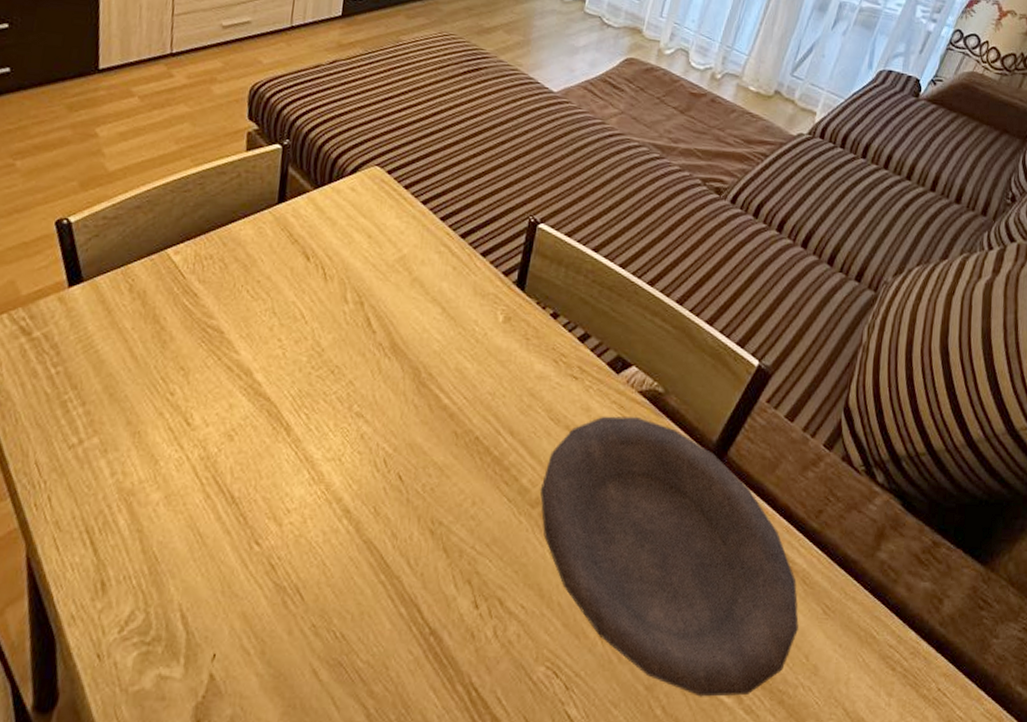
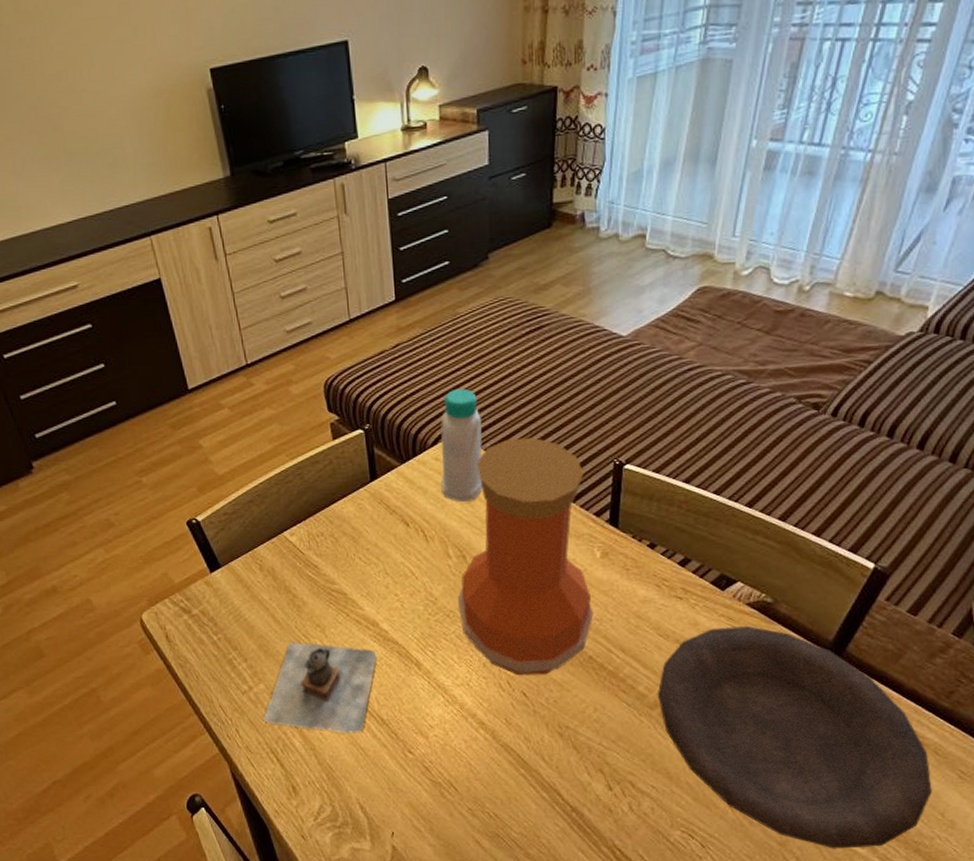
teapot: none [85,386,242,513] -> present [262,642,376,734]
vase: none [345,178,499,455] -> present [457,437,594,676]
bottle: none [351,117,406,241] -> present [440,388,483,502]

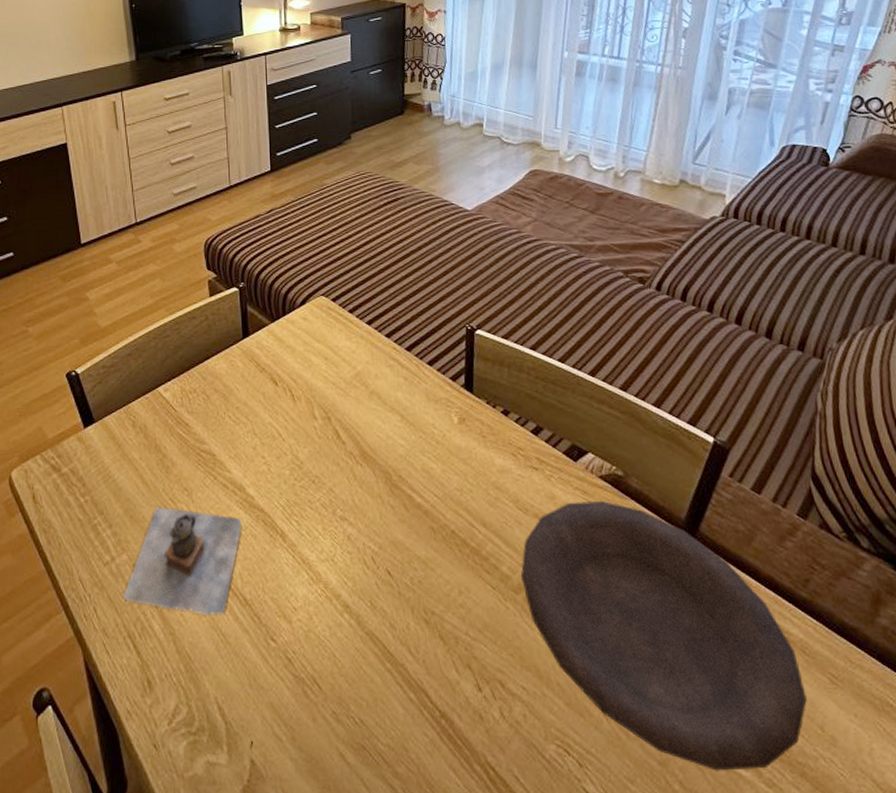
bottle: present [440,388,483,502] -> none [308,252,347,362]
vase: present [457,437,594,676] -> none [322,300,454,551]

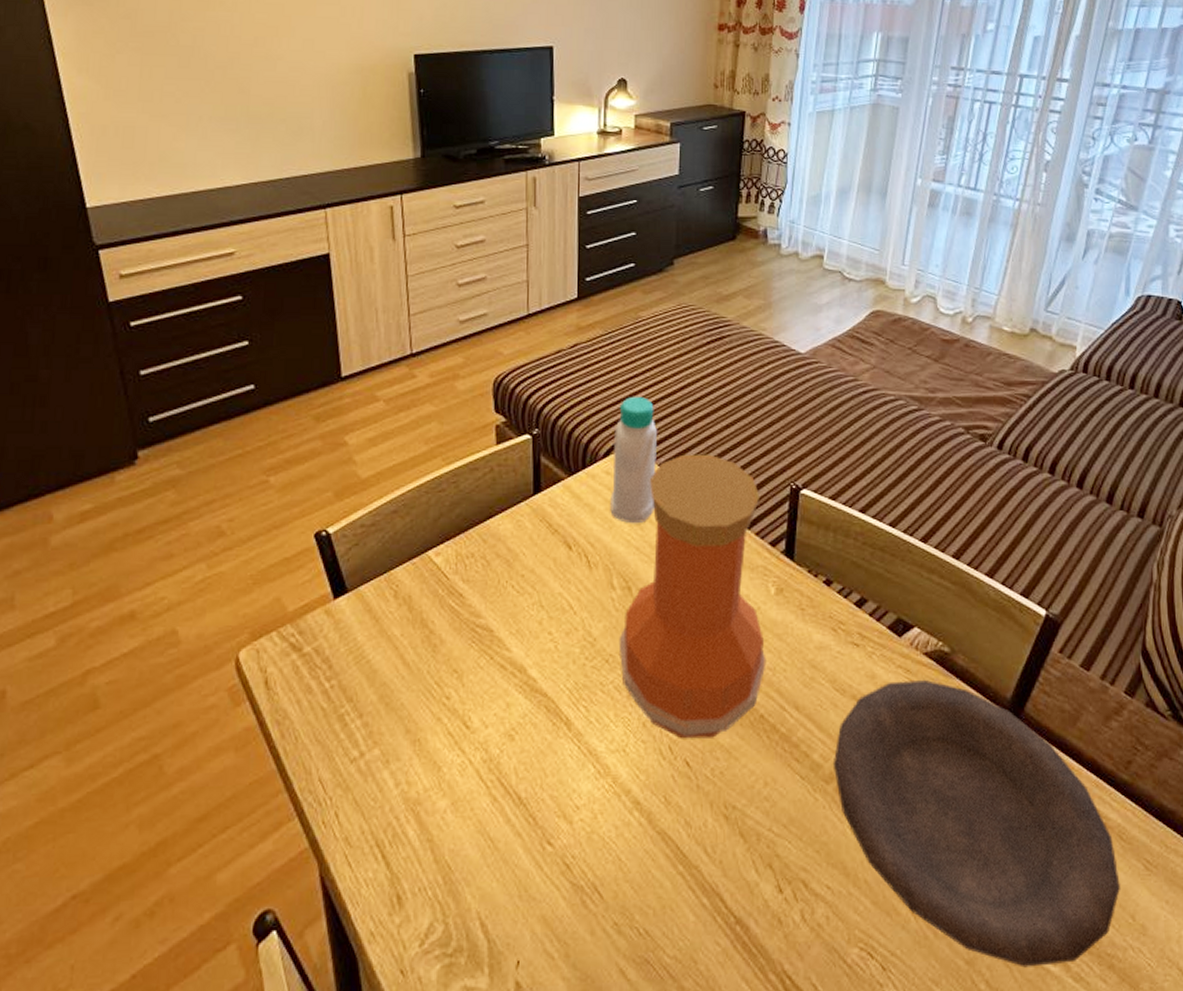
teapot: present [122,507,241,616] -> none [371,692,520,818]
bottle: none [308,252,347,362] -> present [610,396,657,523]
vase: none [322,300,454,551] -> present [618,454,766,739]

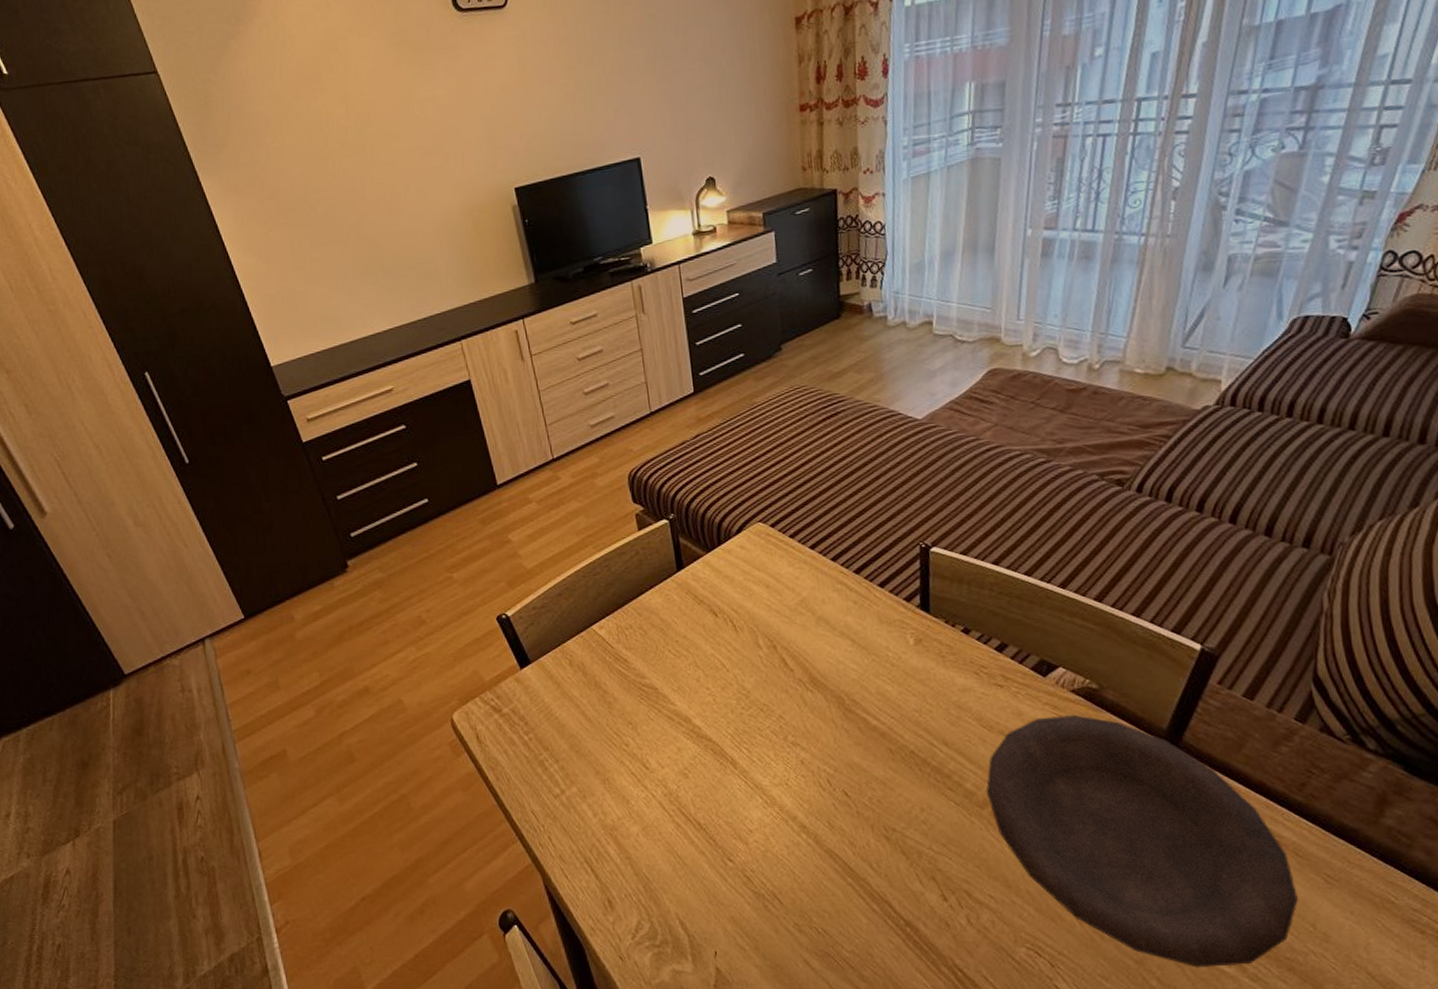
bottle: present [610,396,657,523] -> none [743,475,790,590]
vase: present [618,454,766,739] -> none [770,522,912,774]

